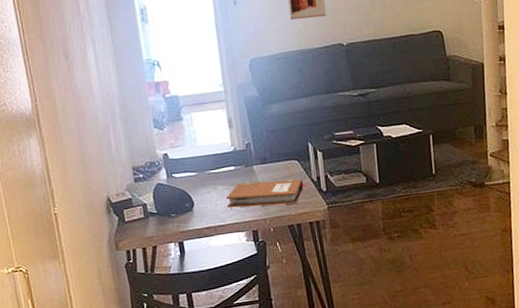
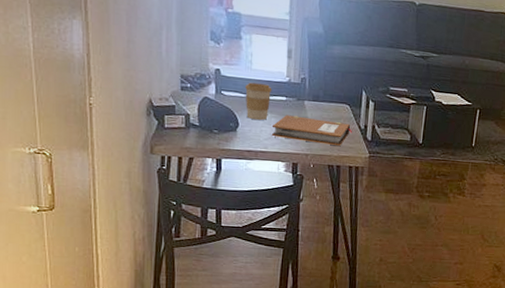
coffee cup: none [194,158,221,196] -> present [245,82,272,121]

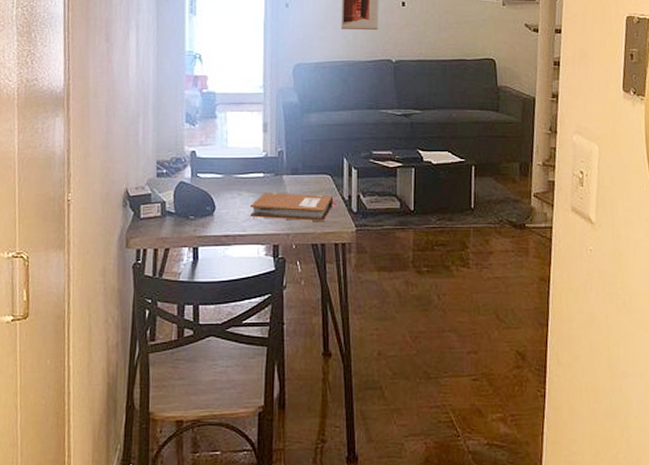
coffee cup: present [245,82,272,121] -> none [221,161,249,201]

